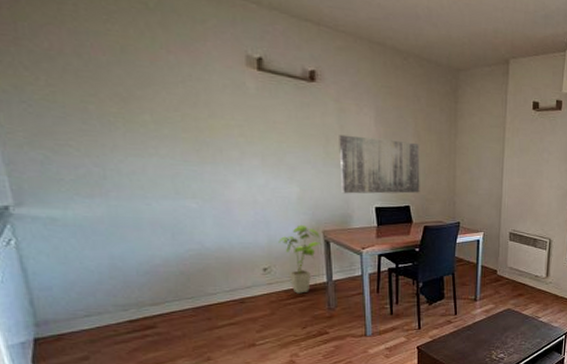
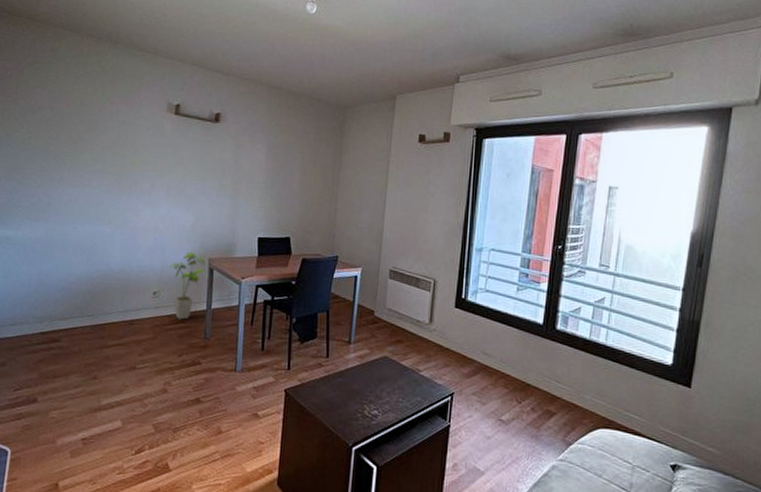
wall art: present [339,134,420,194] -> none [229,168,305,225]

